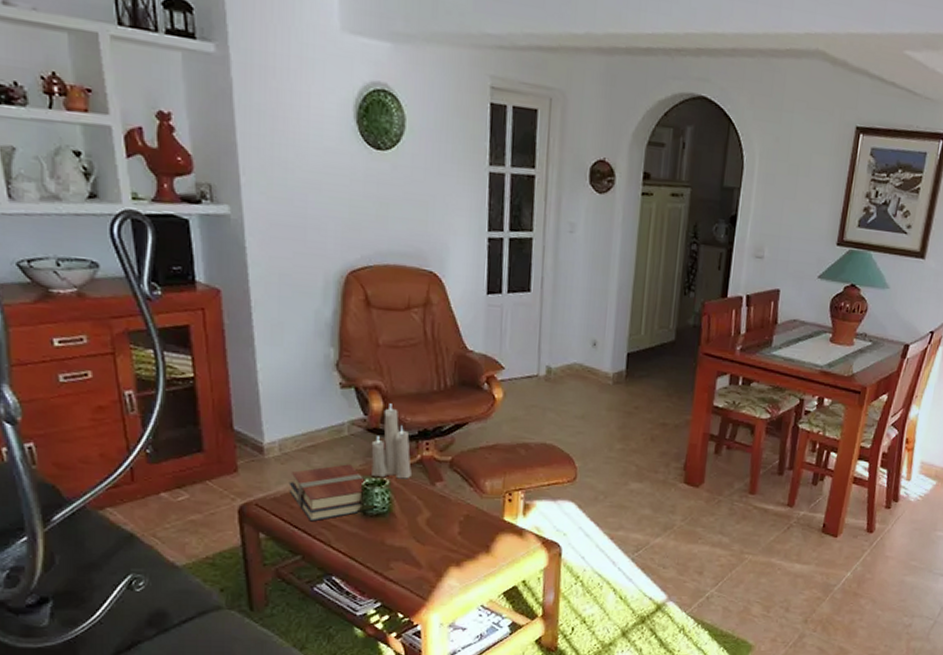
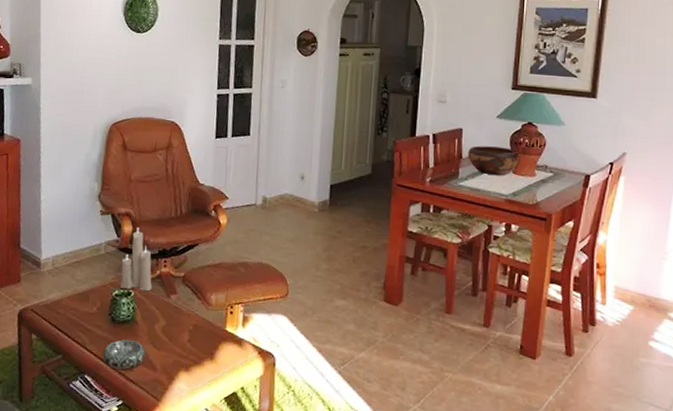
books: present [288,464,378,522] -> none [56,277,125,326]
decorative bowl: none [353,534,408,568] -> present [102,339,146,370]
decorative bowl: none [783,309,840,344] -> present [468,145,521,175]

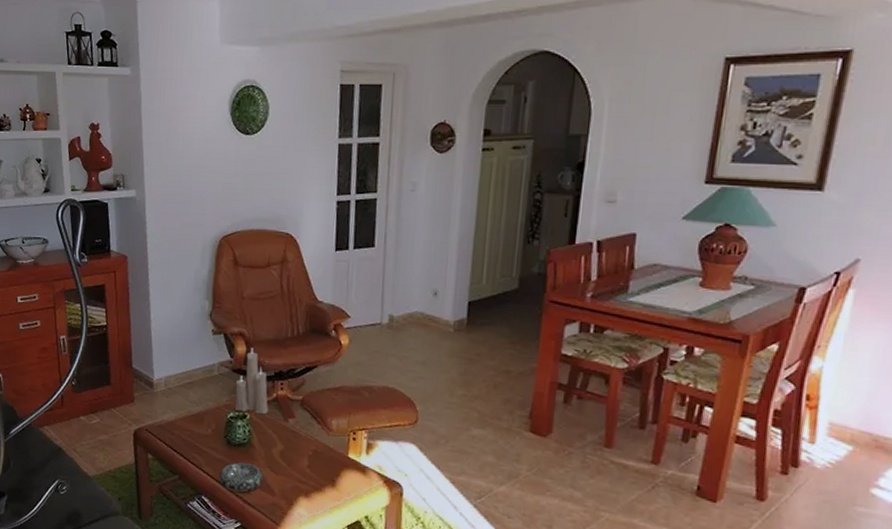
decorative bowl: present [468,145,521,175] -> none [641,253,712,289]

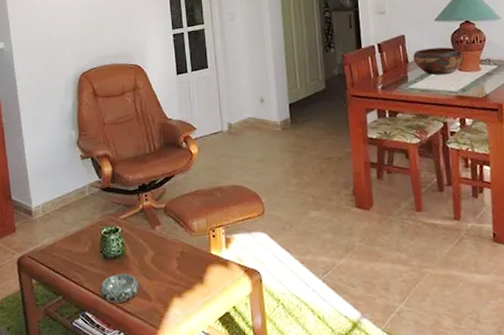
candle: present [235,348,269,415] -> none [106,167,138,227]
decorative bowl: none [641,253,712,289] -> present [413,47,464,75]

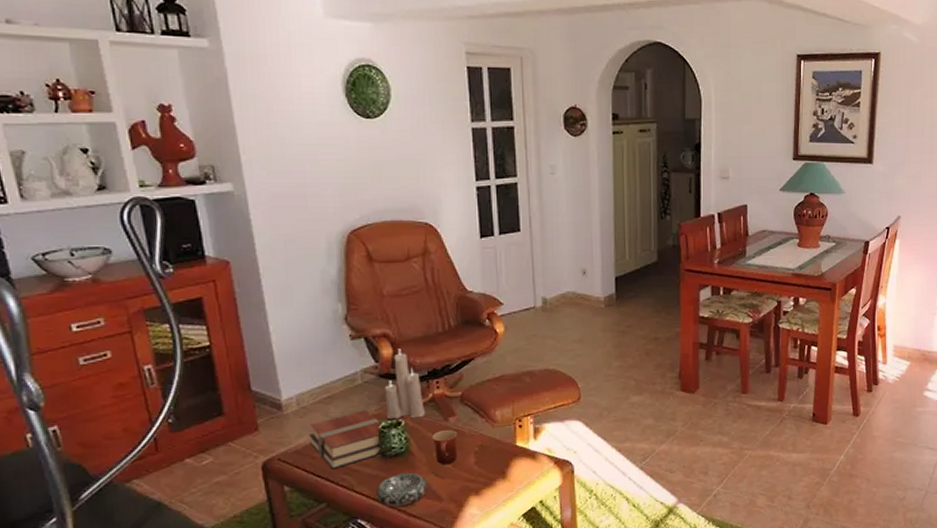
books: none [50,218,115,267] -> present [308,410,396,469]
candle: none [106,167,138,227] -> present [384,349,426,420]
mug: none [142,237,163,268] -> present [432,430,458,465]
decorative bowl: present [413,47,464,75] -> none [754,221,805,250]

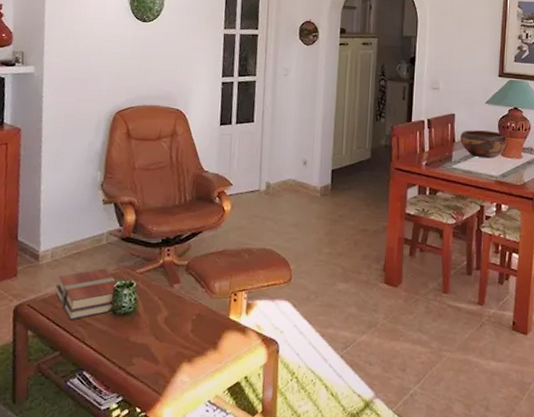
decorative bowl: present [375,472,428,507] -> none [102,331,148,364]
candle: present [384,349,426,420] -> none [122,216,156,282]
mug: present [432,430,458,465] -> none [157,296,179,329]
decorative bowl: none [754,221,805,250] -> present [460,130,508,158]

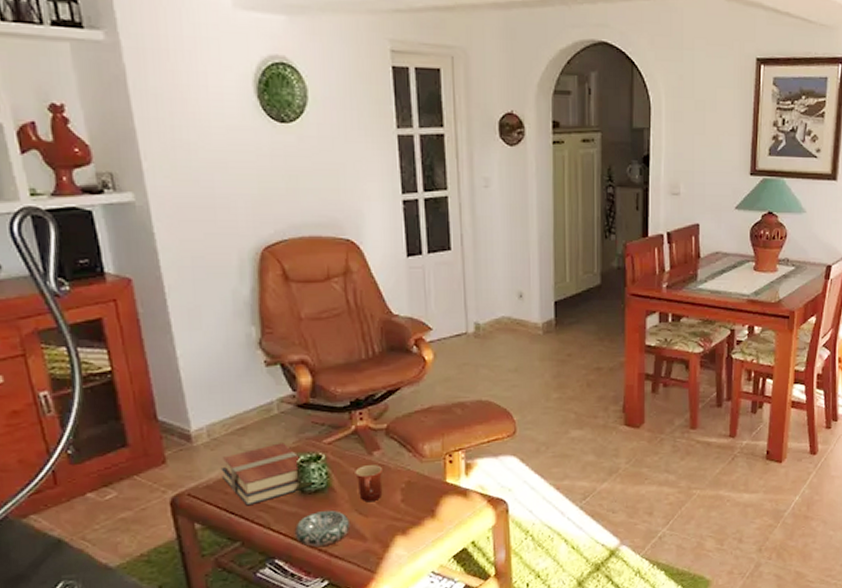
decorative bowl: none [102,331,148,364] -> present [294,510,351,547]
mug: none [157,296,179,329] -> present [355,465,383,503]
decorative bowl: present [460,130,508,158] -> none [706,242,761,273]

